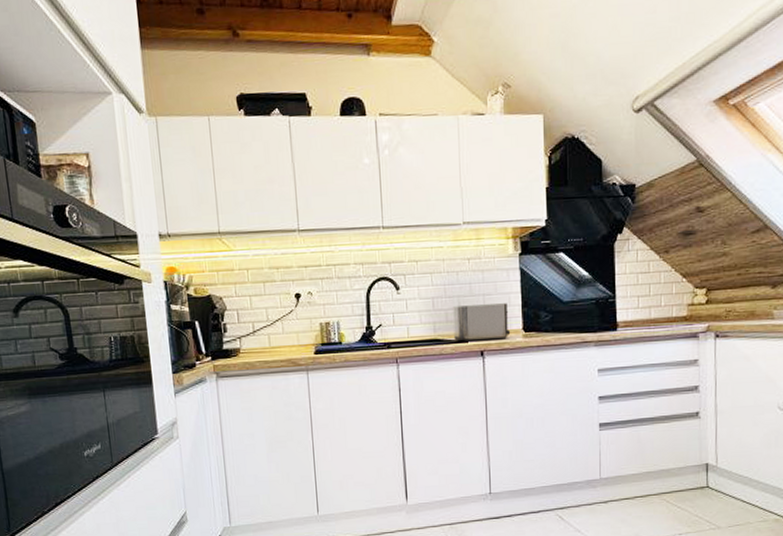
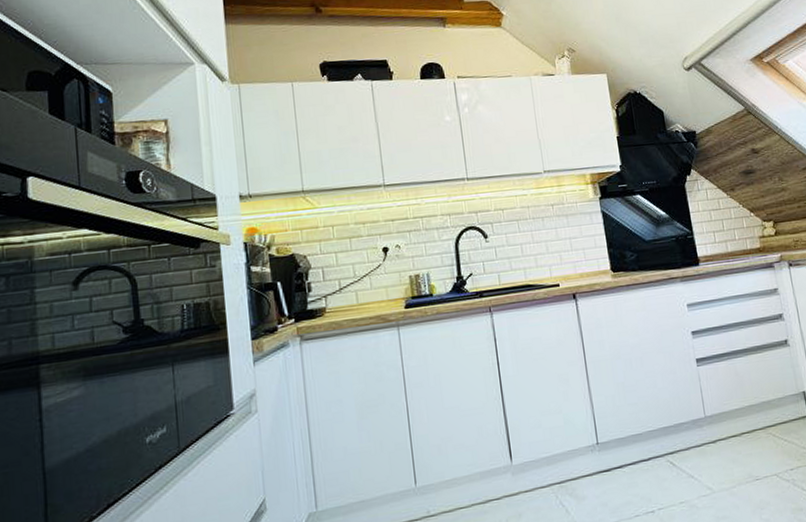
toaster: present [452,303,511,342] -> none [540,245,600,286]

